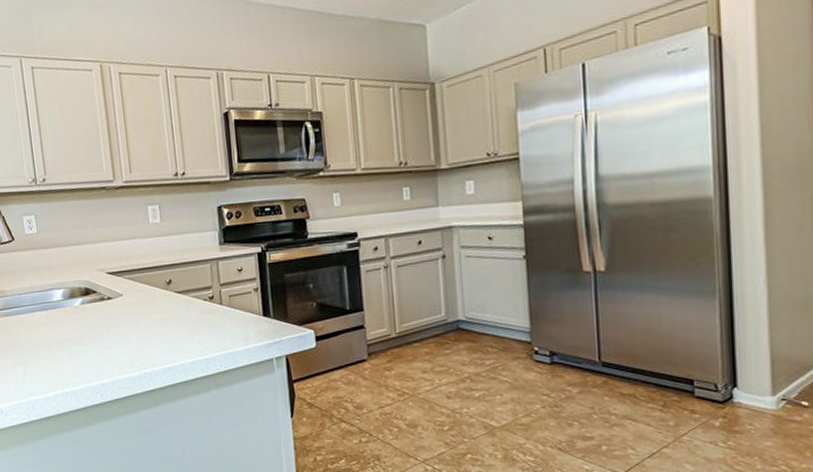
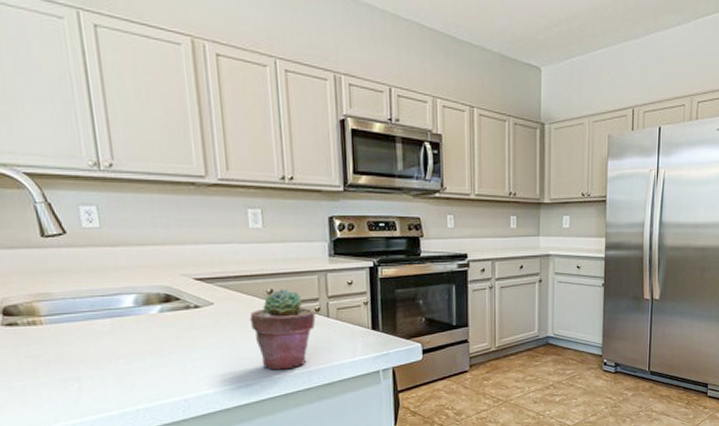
potted succulent: none [152,278,210,358] -> present [250,289,316,370]

